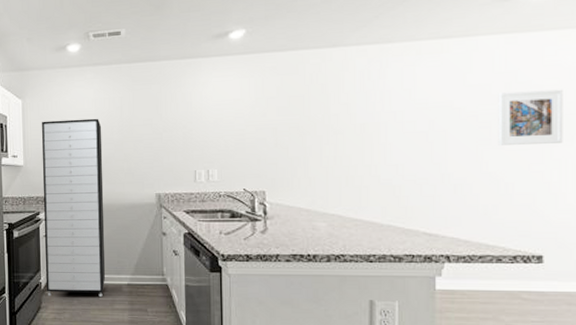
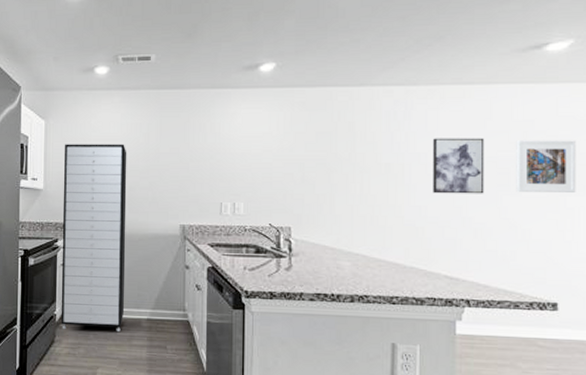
wall art: none [410,92,464,151] -> present [433,138,485,194]

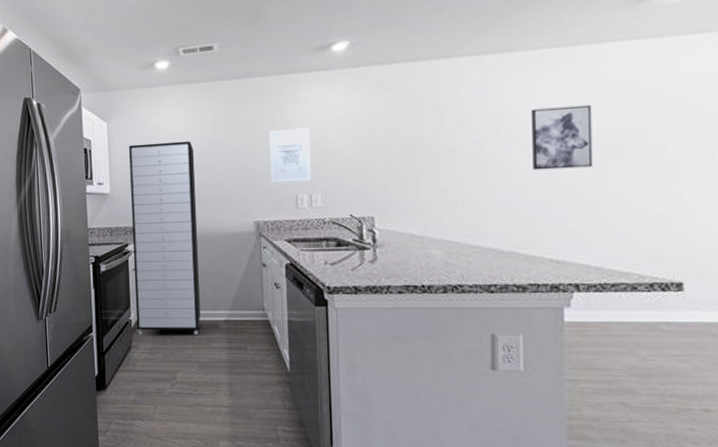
wall art: none [198,140,236,190] -> present [269,127,311,183]
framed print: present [516,140,576,192] -> none [629,99,703,162]

